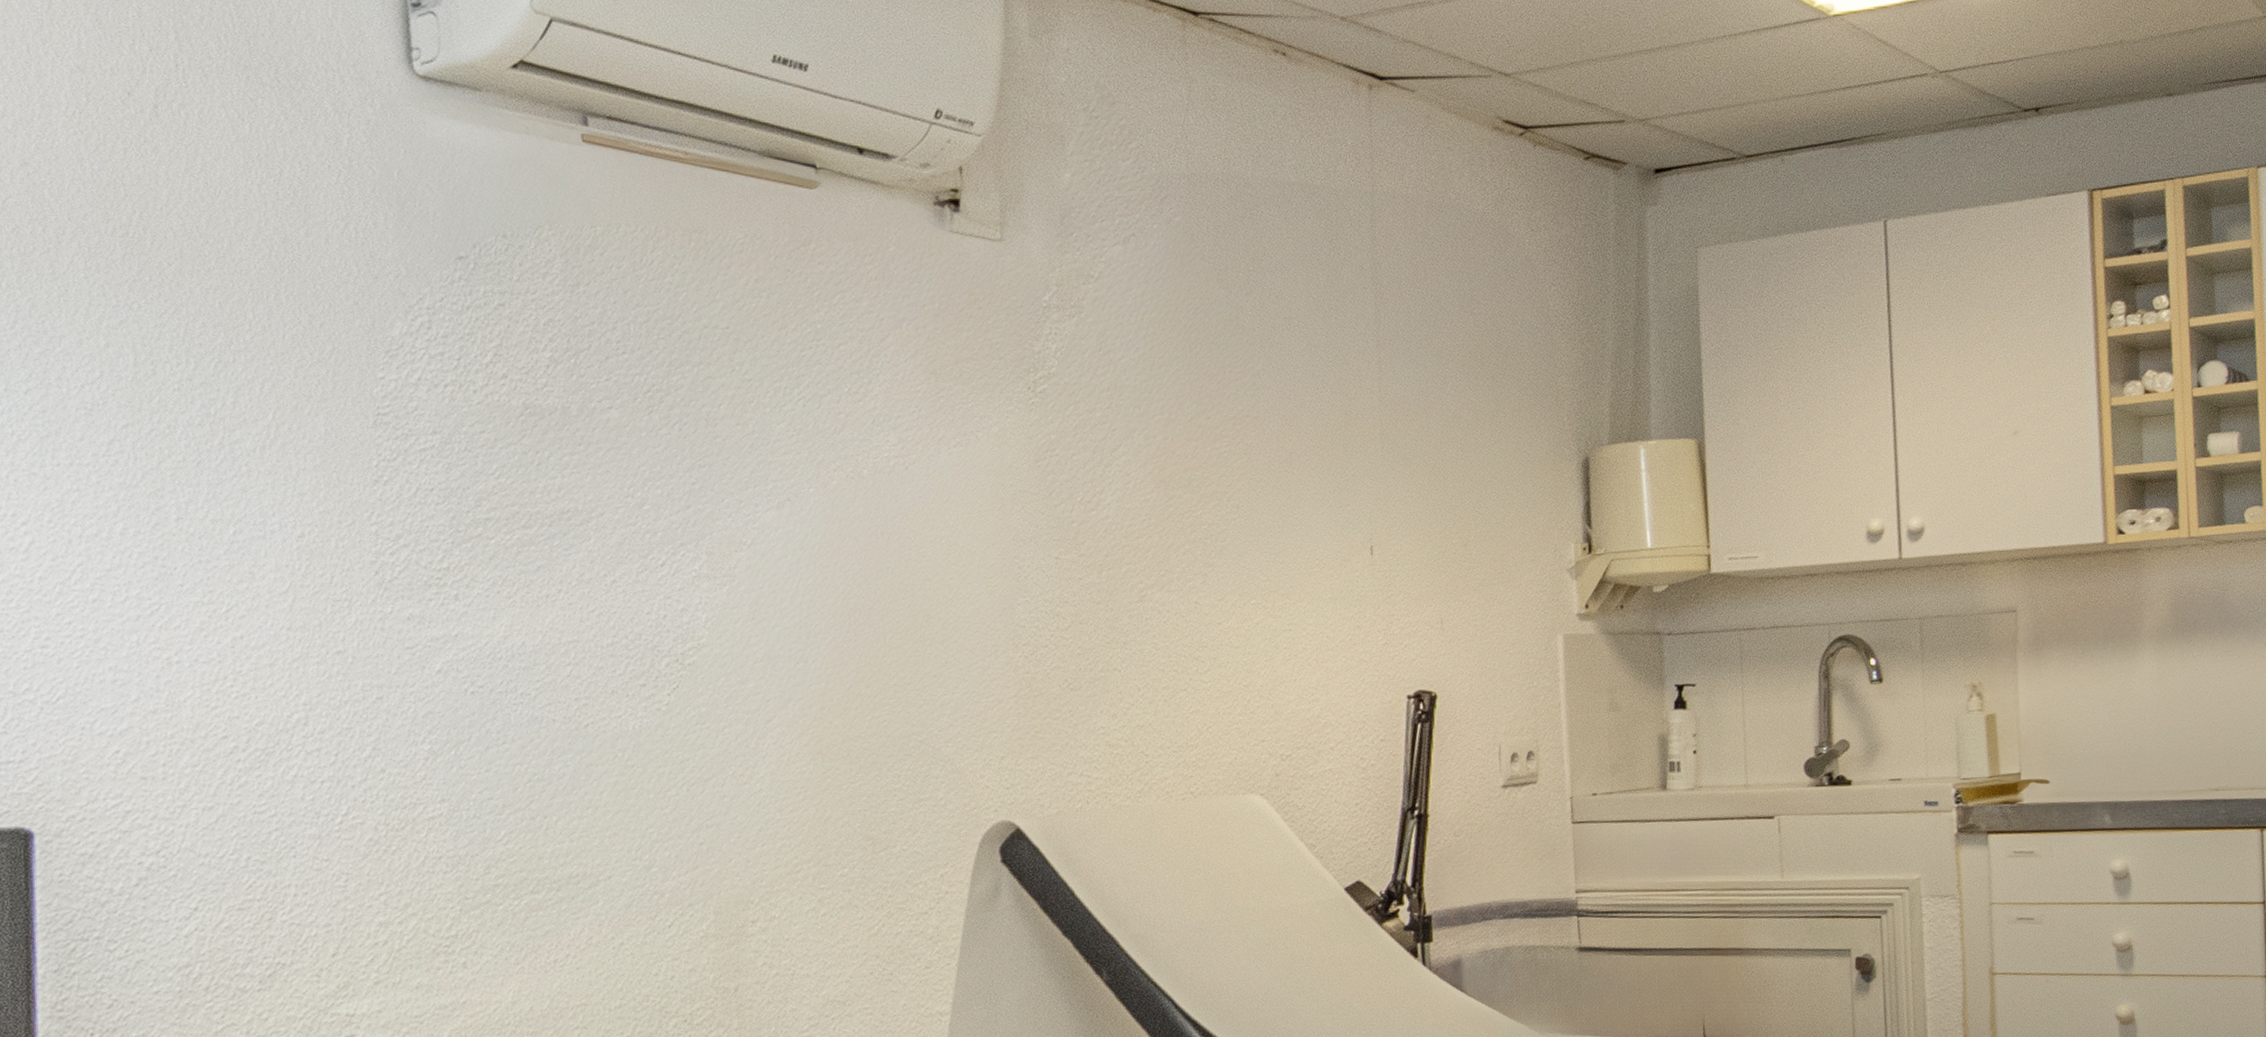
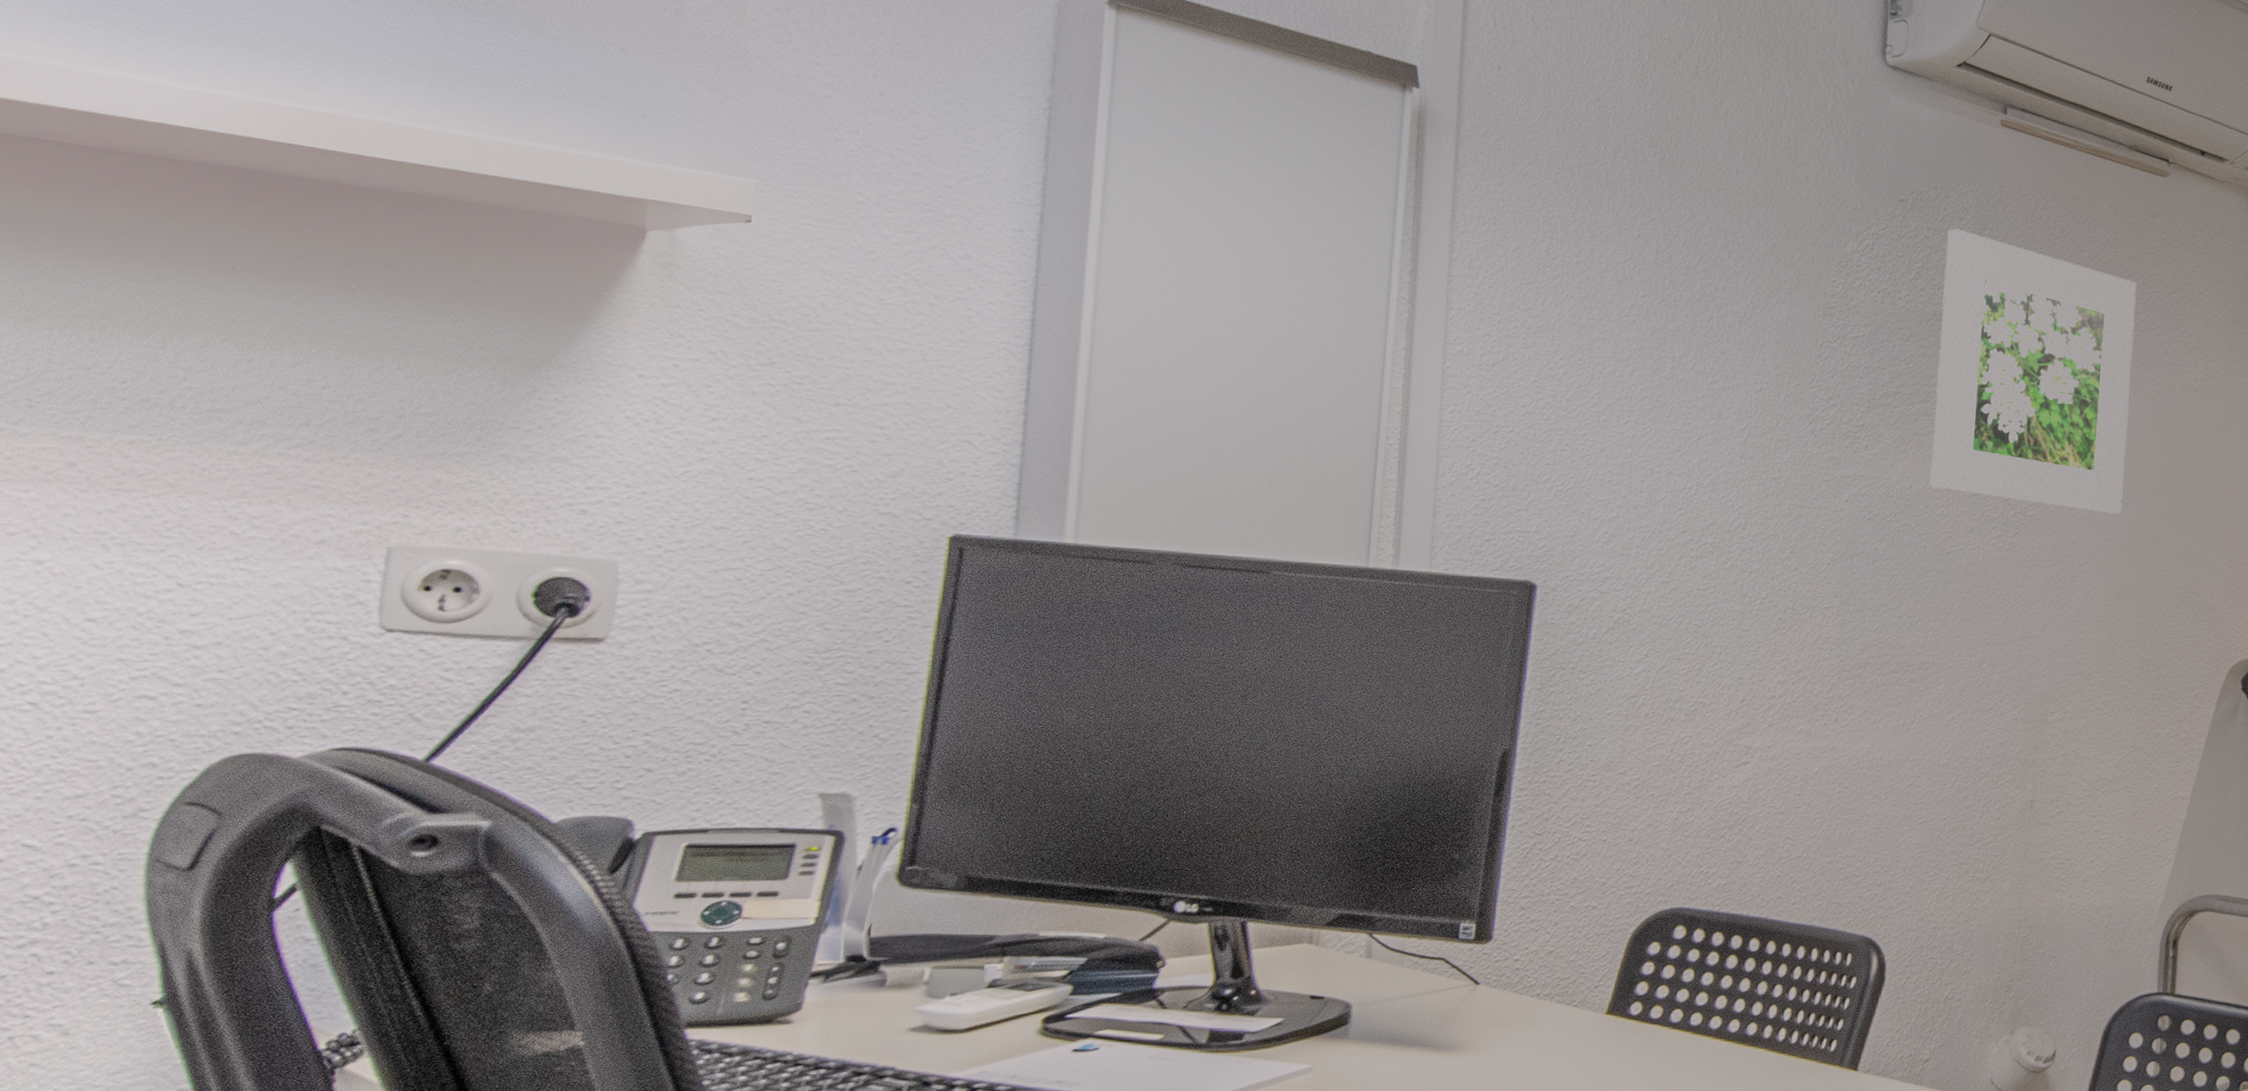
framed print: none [529,289,812,650] -> present [1930,228,2136,514]

